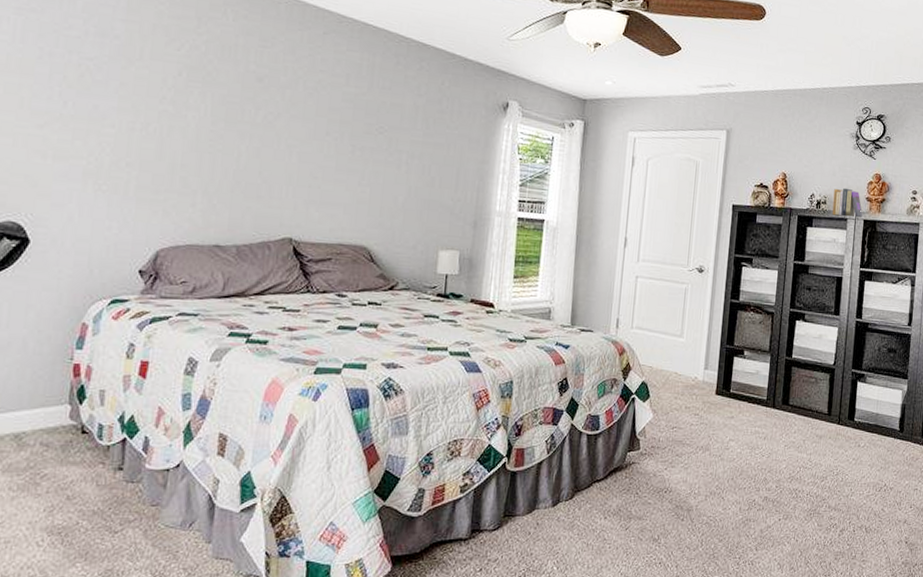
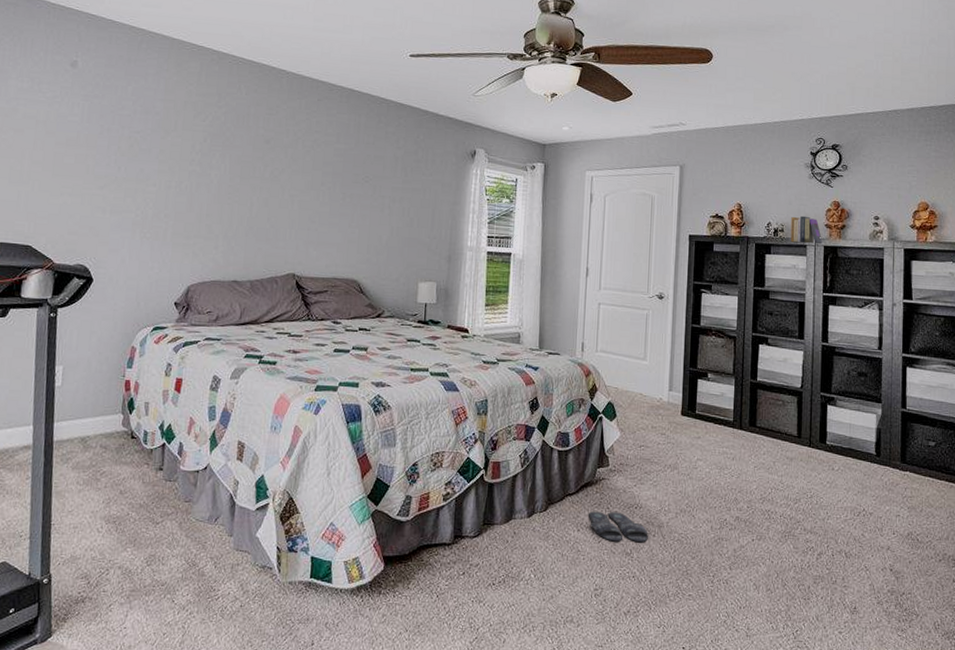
slippers: none [617,497,677,528] -> present [589,511,648,543]

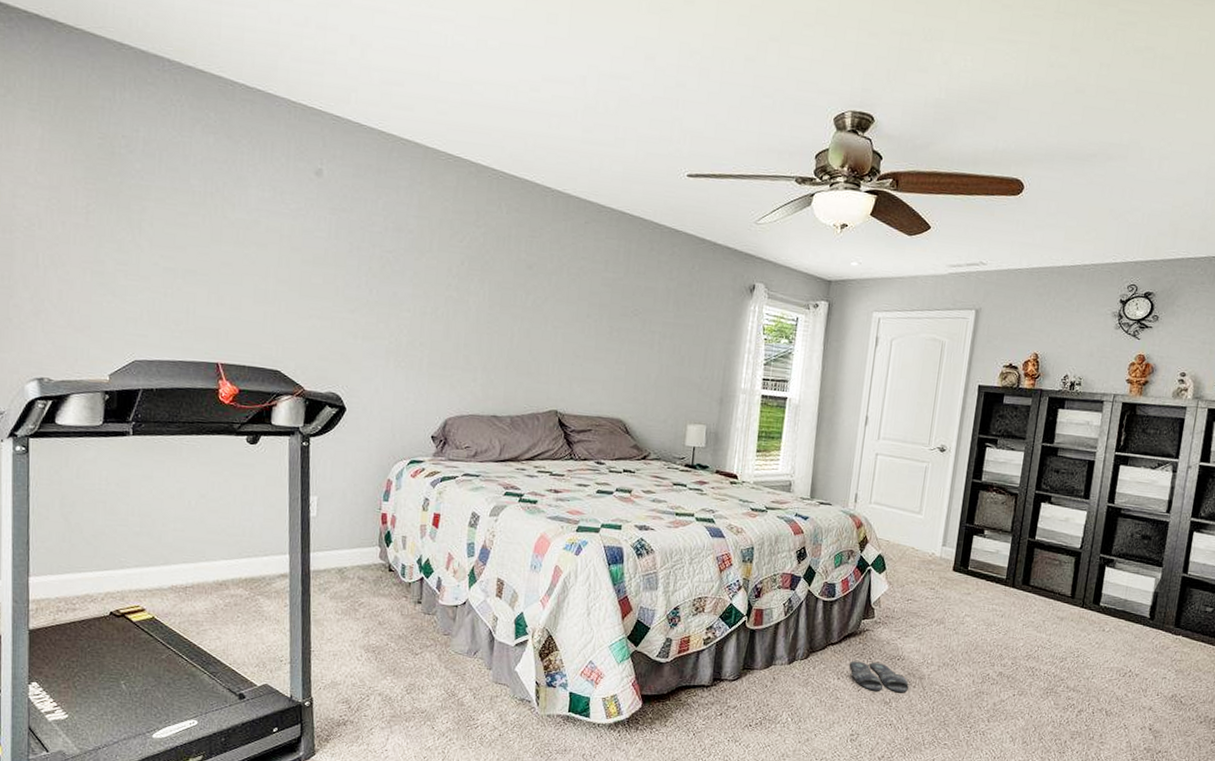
books: present [790,215,823,244] -> none [1087,369,1122,401]

